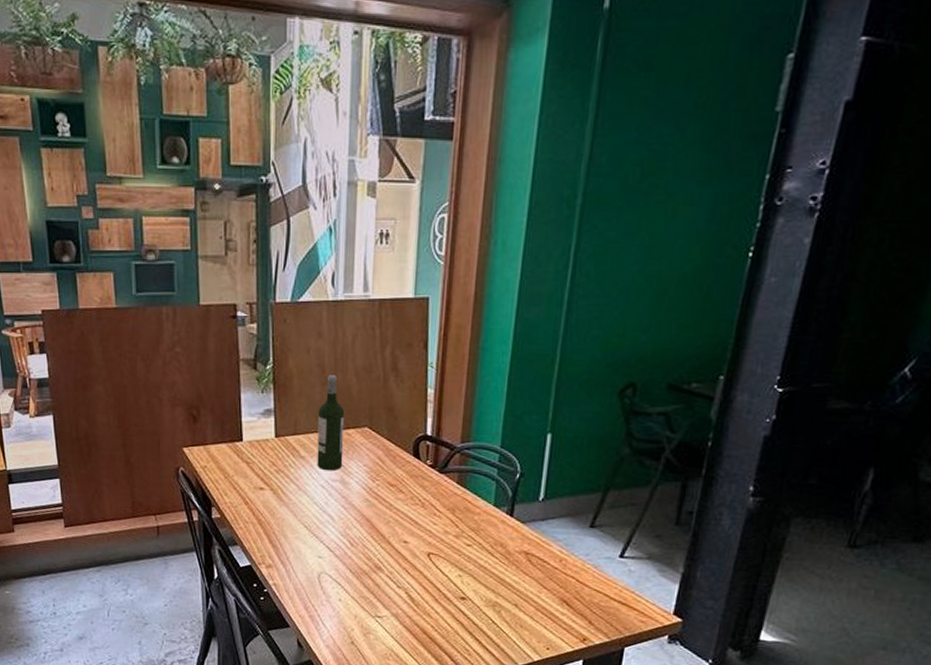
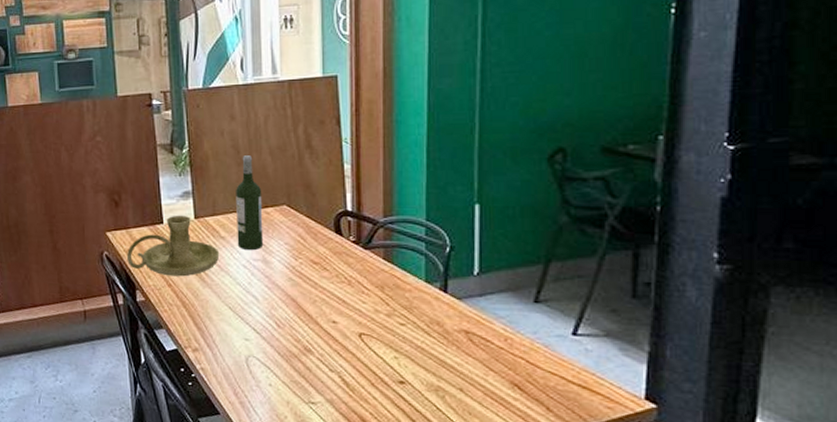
candle holder: none [204,433,299,495] -> present [127,215,220,277]

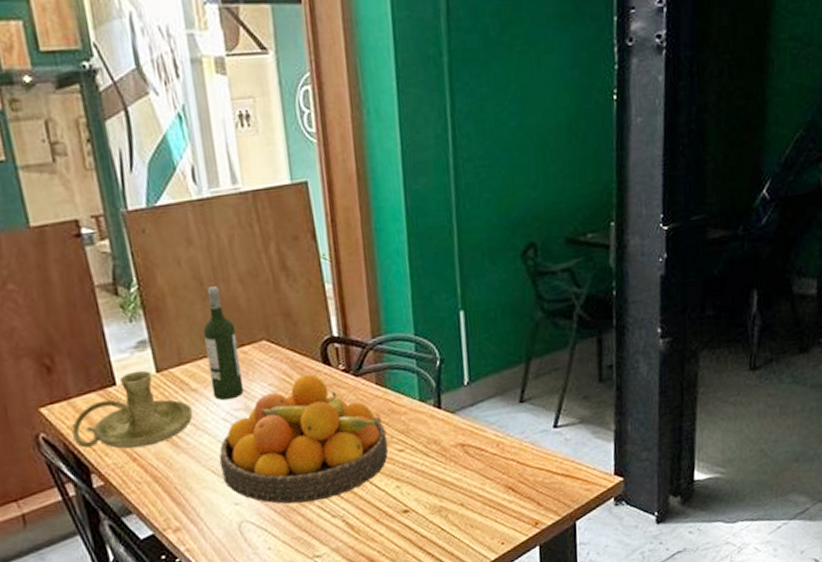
fruit bowl: none [236,240,389,354] -> present [219,374,388,504]

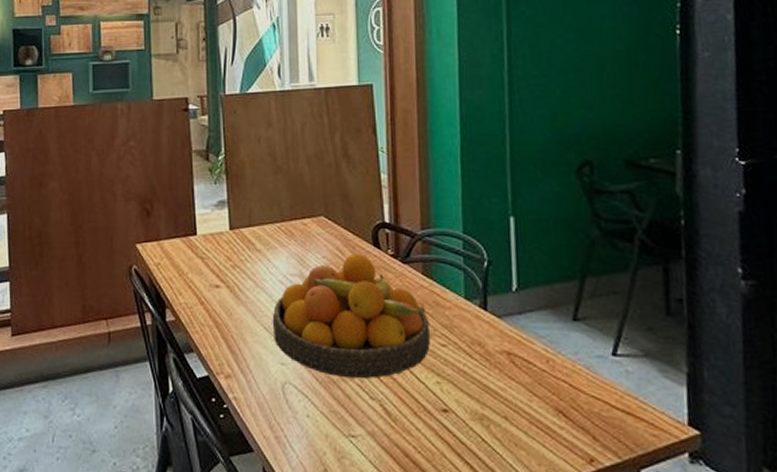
candle holder: present [72,370,194,449] -> none [158,225,255,294]
wine bottle: present [203,286,244,401] -> none [272,163,301,265]

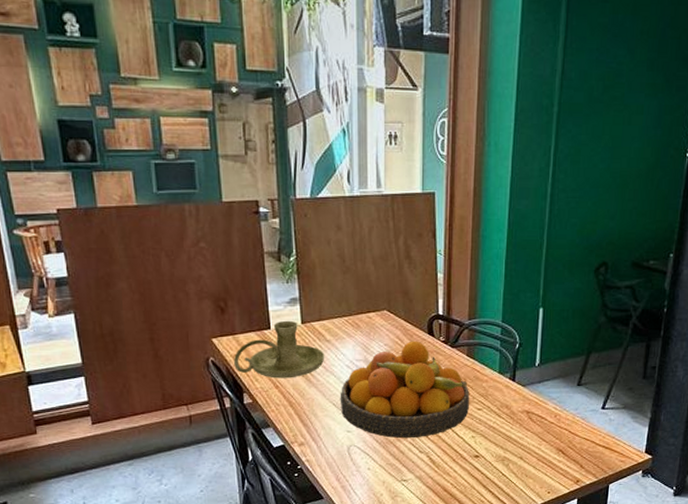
candle holder: none [158,225,255,294] -> present [234,320,325,379]

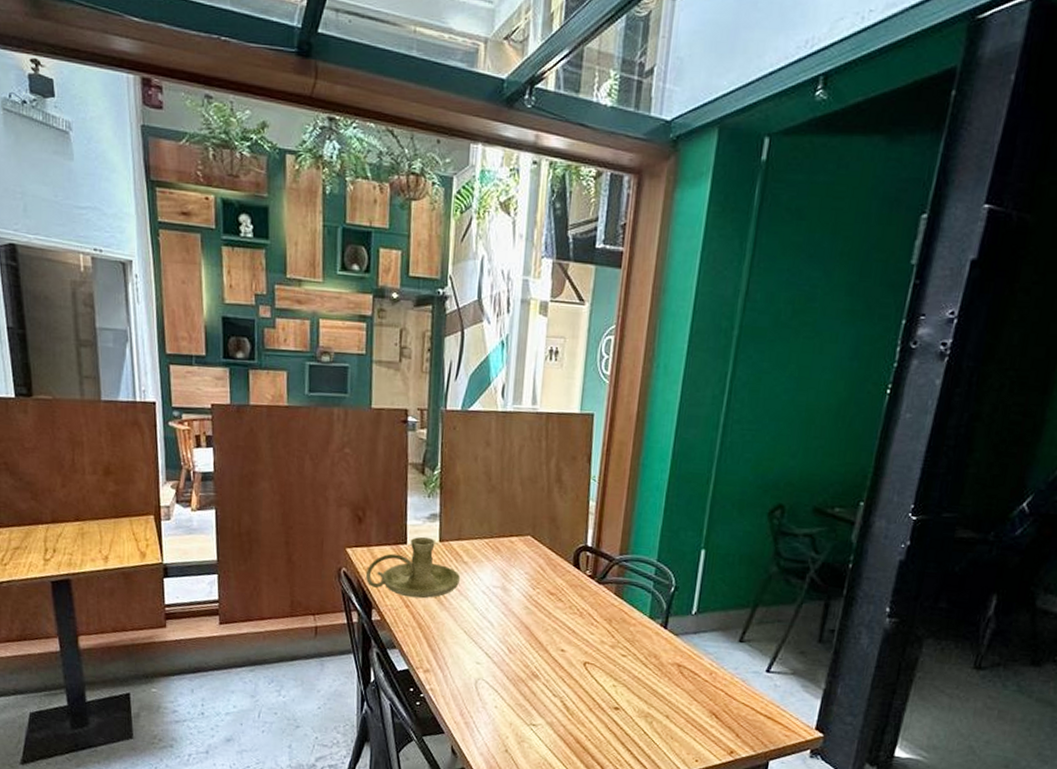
fruit bowl: present [340,341,469,439] -> none [471,571,614,680]

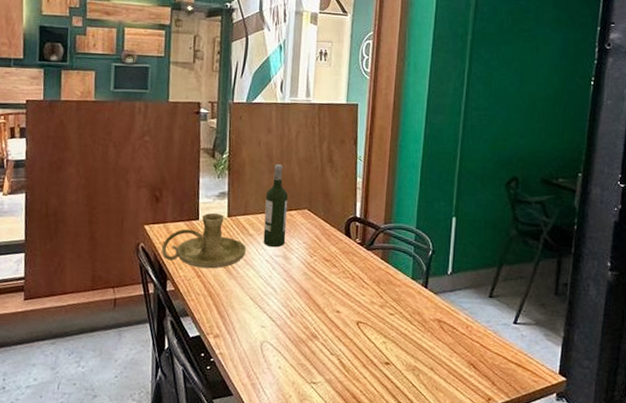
wine bottle: none [479,483,509,578] -> present [263,164,289,248]

